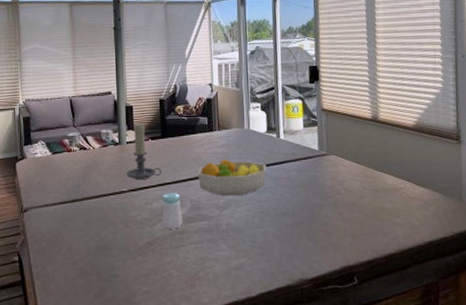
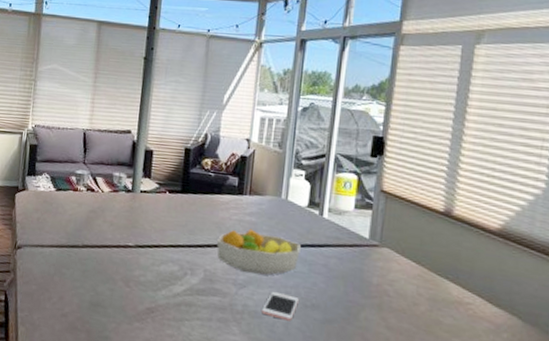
candle holder: present [126,123,162,180] -> none [135,171,176,237]
salt shaker: present [161,193,184,229] -> none [167,256,193,300]
cell phone: none [243,207,271,230] -> present [262,291,299,321]

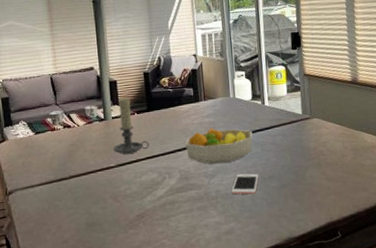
candle holder: none [135,171,176,237] -> present [113,98,150,154]

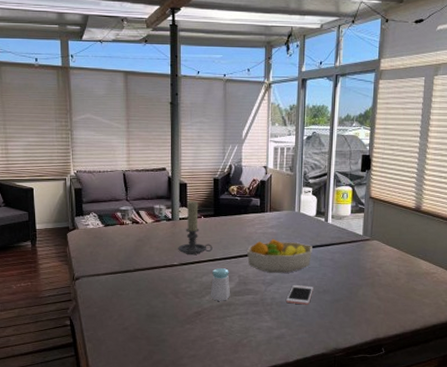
salt shaker: none [151,165,173,201] -> present [210,268,231,301]

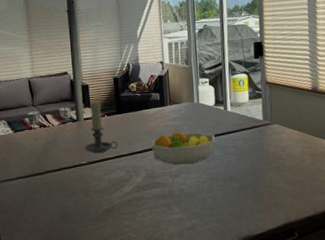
salt shaker: present [210,268,231,301] -> none [119,164,140,197]
cell phone: present [286,284,313,305] -> none [194,174,220,194]

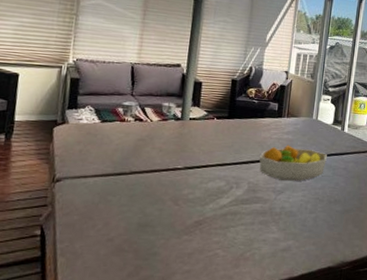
candle holder: present [85,101,118,153] -> none [184,100,223,158]

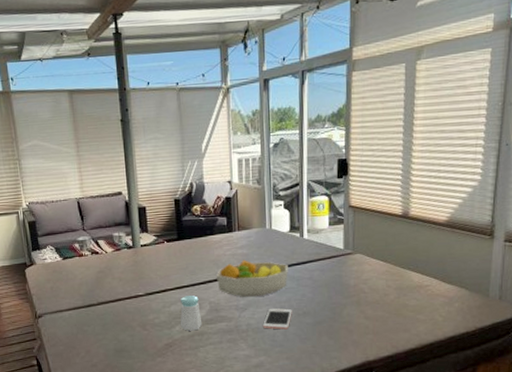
salt shaker: none [214,174,238,210] -> present [180,295,203,331]
cell phone: none [296,193,325,215] -> present [263,308,292,330]

